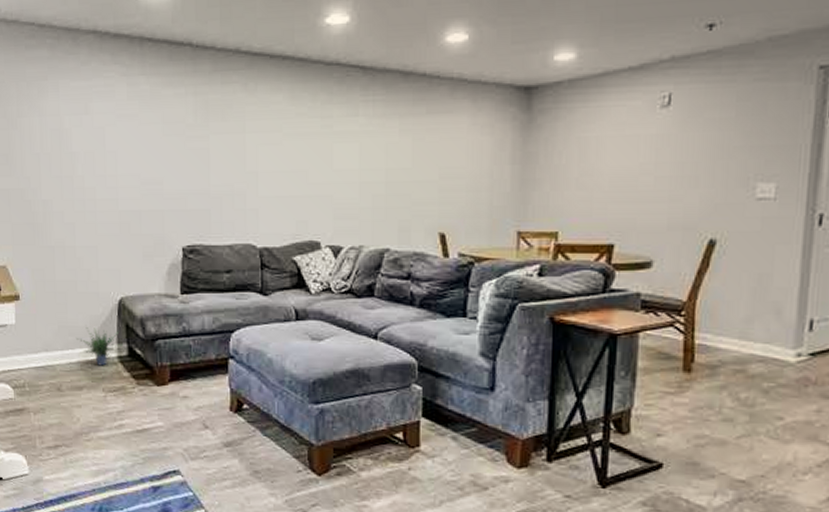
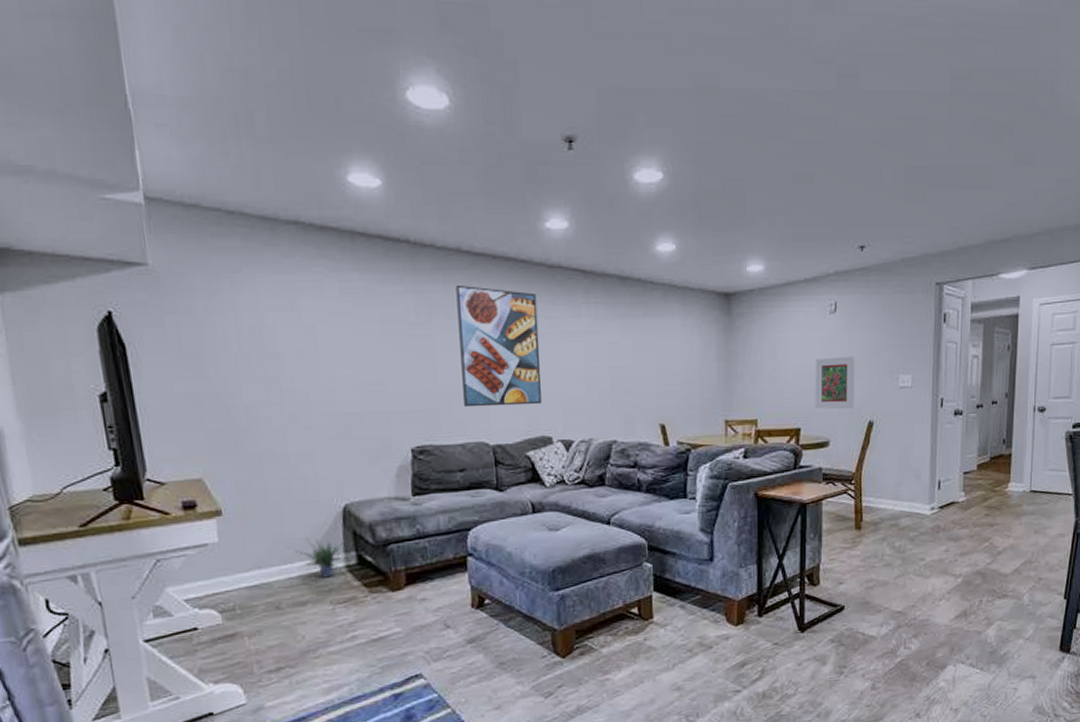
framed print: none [233,85,313,209] -> present [456,284,542,408]
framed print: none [635,159,693,224] -> present [815,356,855,409]

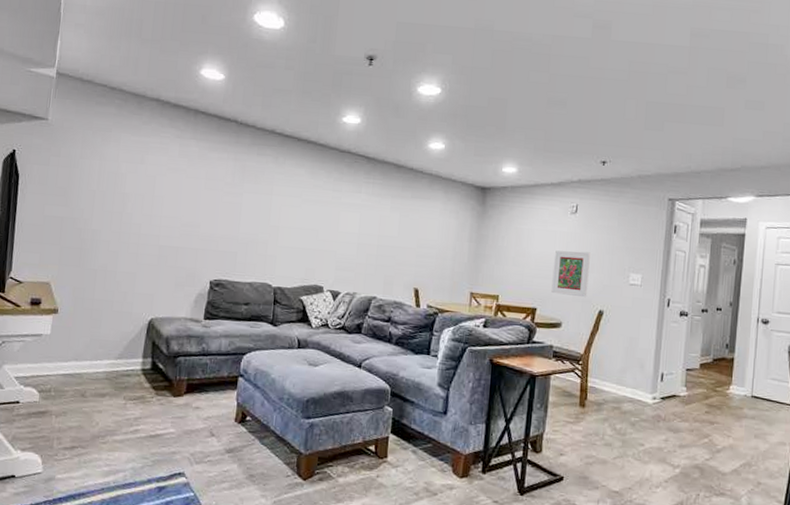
potted plant: present [296,538,351,578] -> none [106,342,148,377]
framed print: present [456,284,542,408] -> none [257,157,328,259]

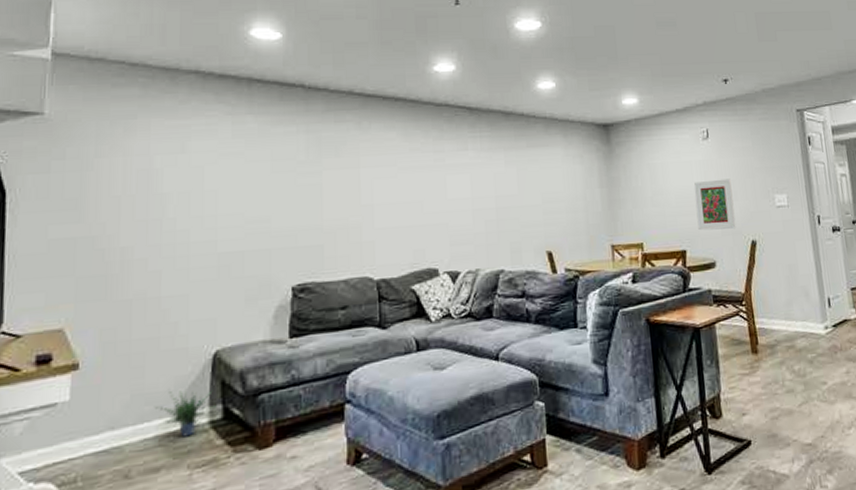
potted plant: none [106,342,148,377] -> present [155,390,216,437]

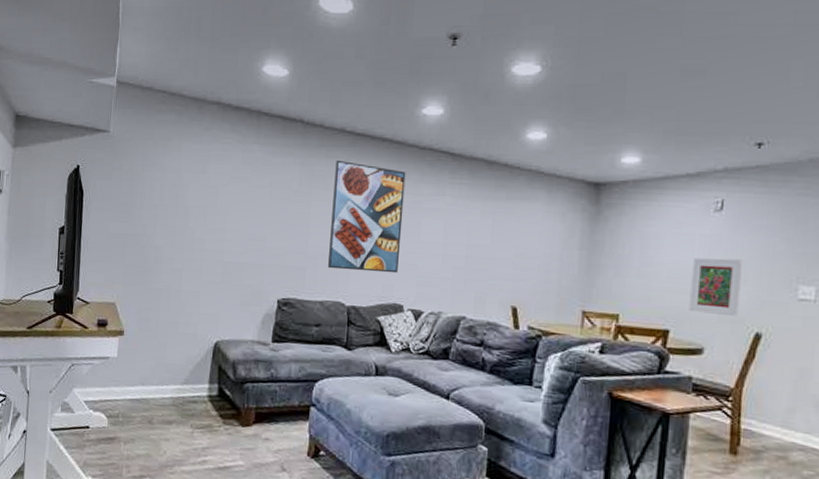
potted plant: present [155,390,216,437] -> none [172,366,214,404]
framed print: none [346,123,428,242] -> present [328,160,406,274]

